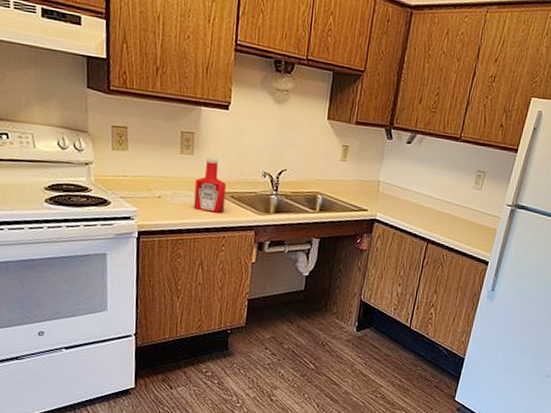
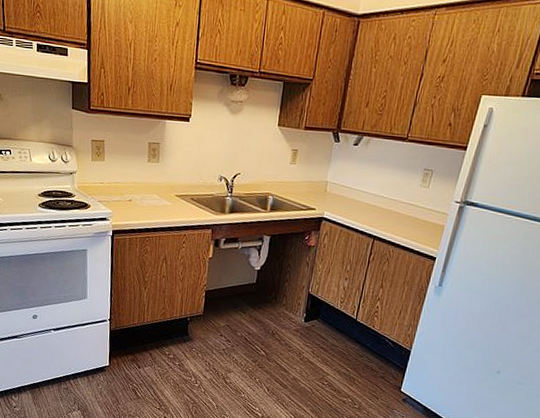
ketchup bottle: present [193,157,227,213] -> none [159,165,188,214]

